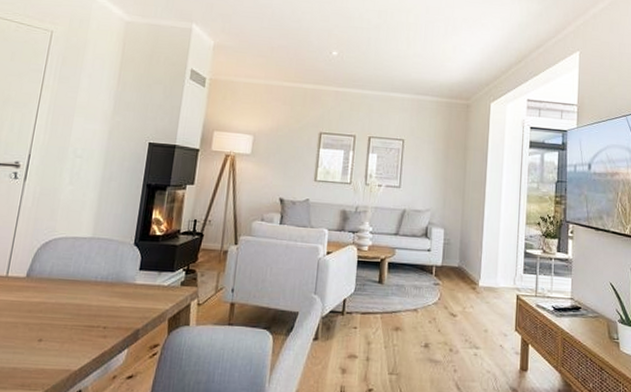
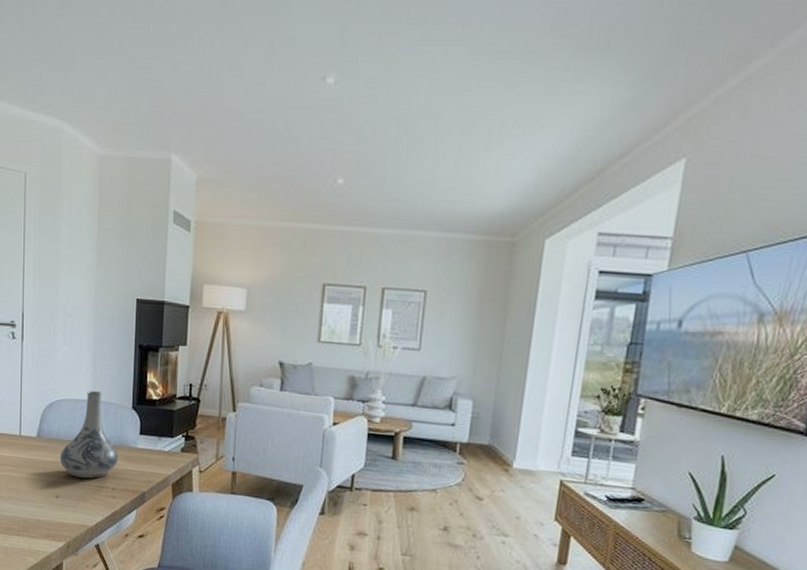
decorative vase: none [48,228,115,319] -> present [59,391,119,479]

